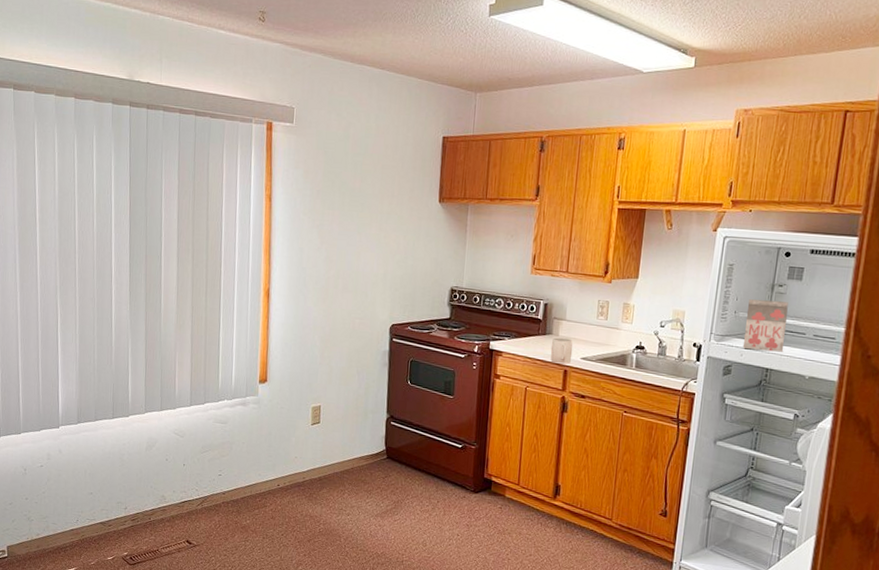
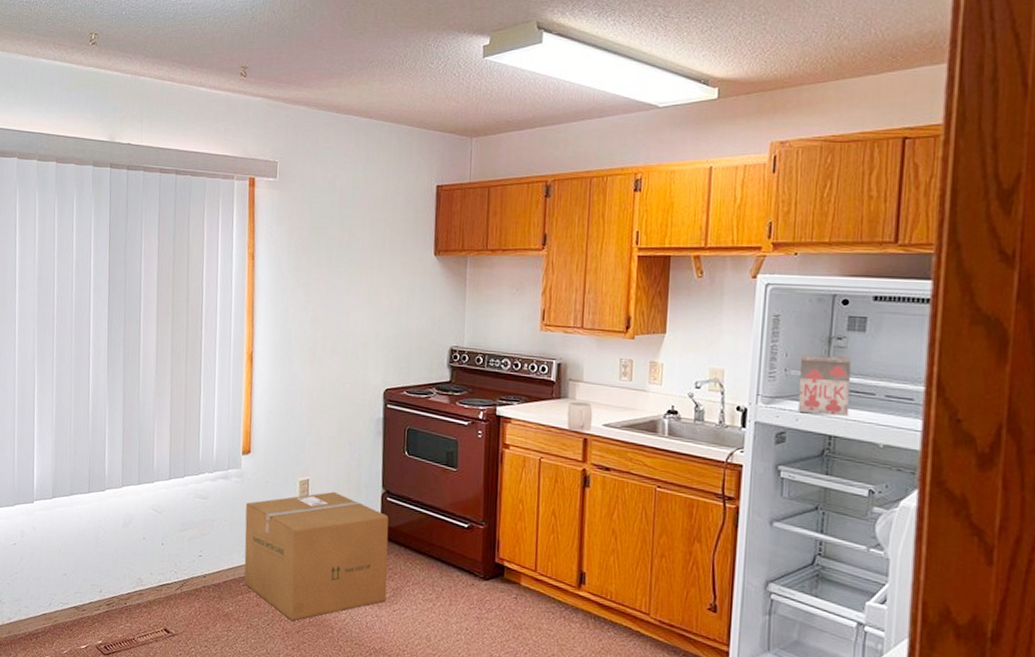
box: none [260,416,392,532] -> present [244,491,389,621]

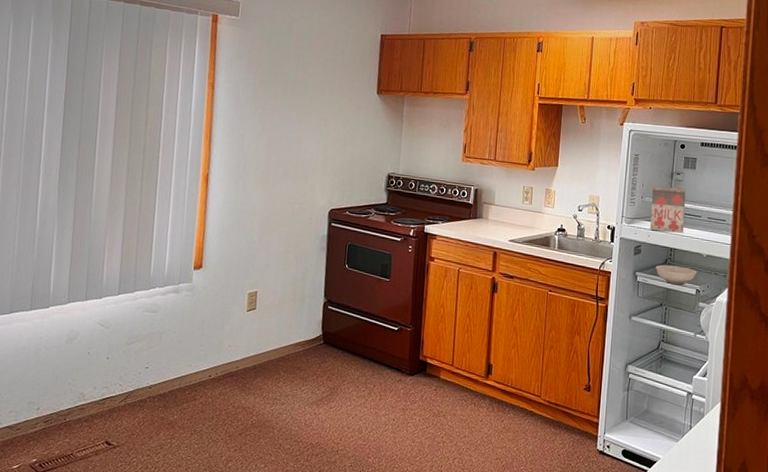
box: present [244,491,389,621] -> none [190,302,329,425]
mug: present [566,401,593,432] -> none [481,221,502,246]
bowl: none [807,457,870,483] -> present [656,265,697,285]

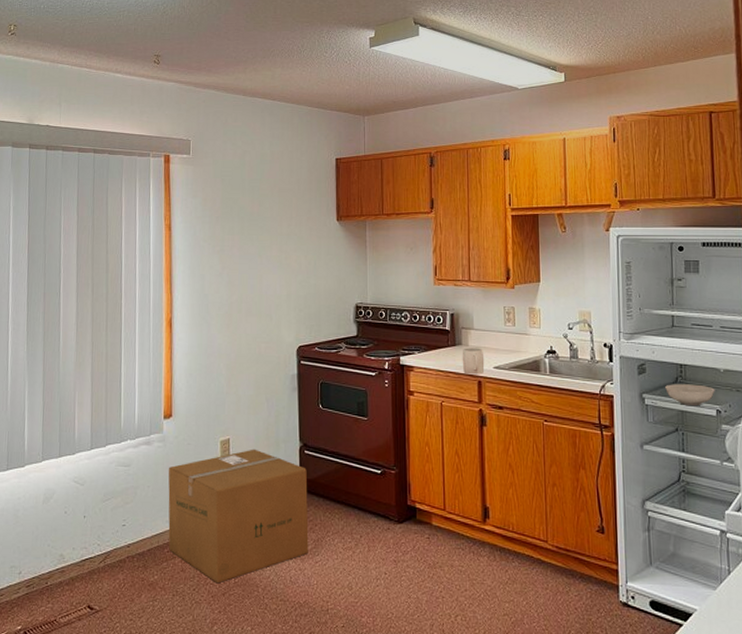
box: none [190,302,329,425] -> present [168,449,309,584]
mug: none [481,221,502,246] -> present [462,348,485,375]
milk: present [649,186,686,233] -> none [651,295,694,347]

